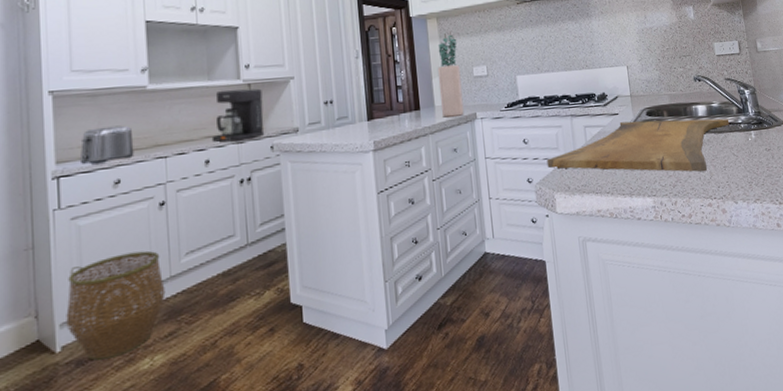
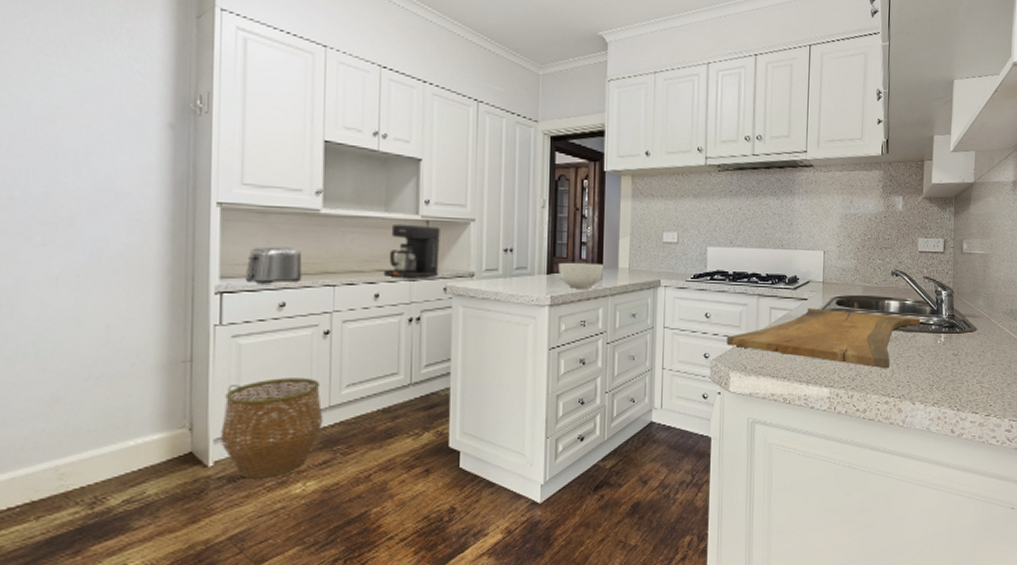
bowl: none [377,104,422,132] -> present [557,262,604,289]
vase: present [437,32,464,118] -> none [624,192,650,281]

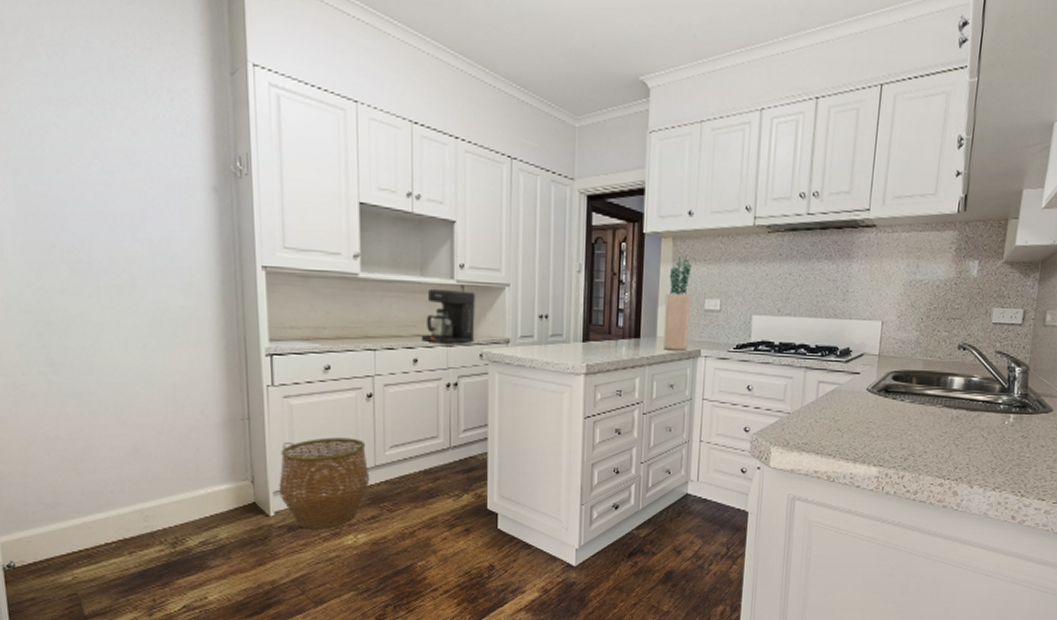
toaster: present [244,246,302,286] -> none [291,310,344,349]
bowl: present [557,262,604,289] -> none [593,329,642,358]
vase: none [624,192,650,281] -> present [662,255,692,351]
cutting board: present [726,308,921,369] -> none [768,383,988,450]

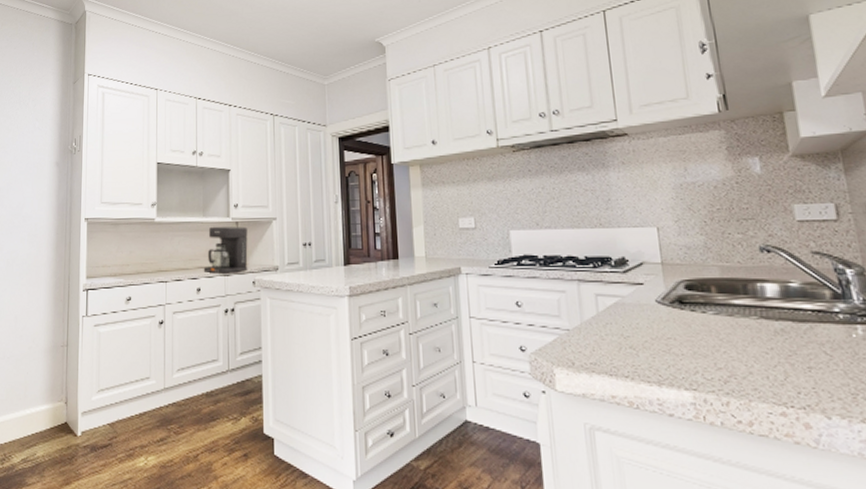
basket: present [279,437,370,529] -> none [86,361,160,450]
vase: present [662,255,692,351] -> none [418,180,447,269]

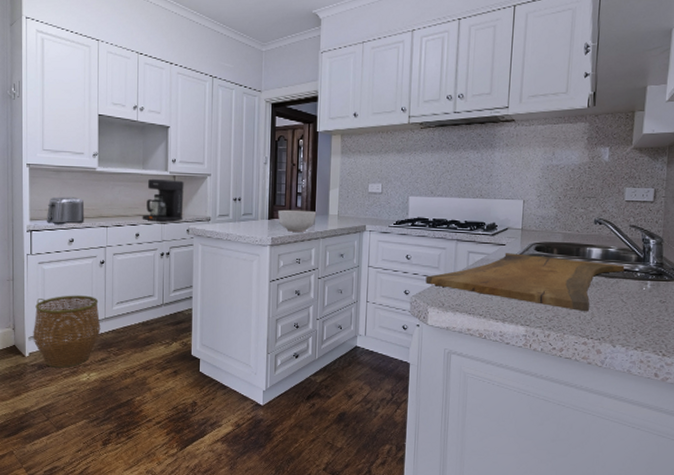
basket: none [86,361,160,450] -> present [33,295,101,368]
toaster: none [103,251,143,283] -> present [46,196,85,226]
bowl: none [353,252,400,279] -> present [277,209,317,232]
cutting board: none [545,294,819,370] -> present [425,253,625,312]

